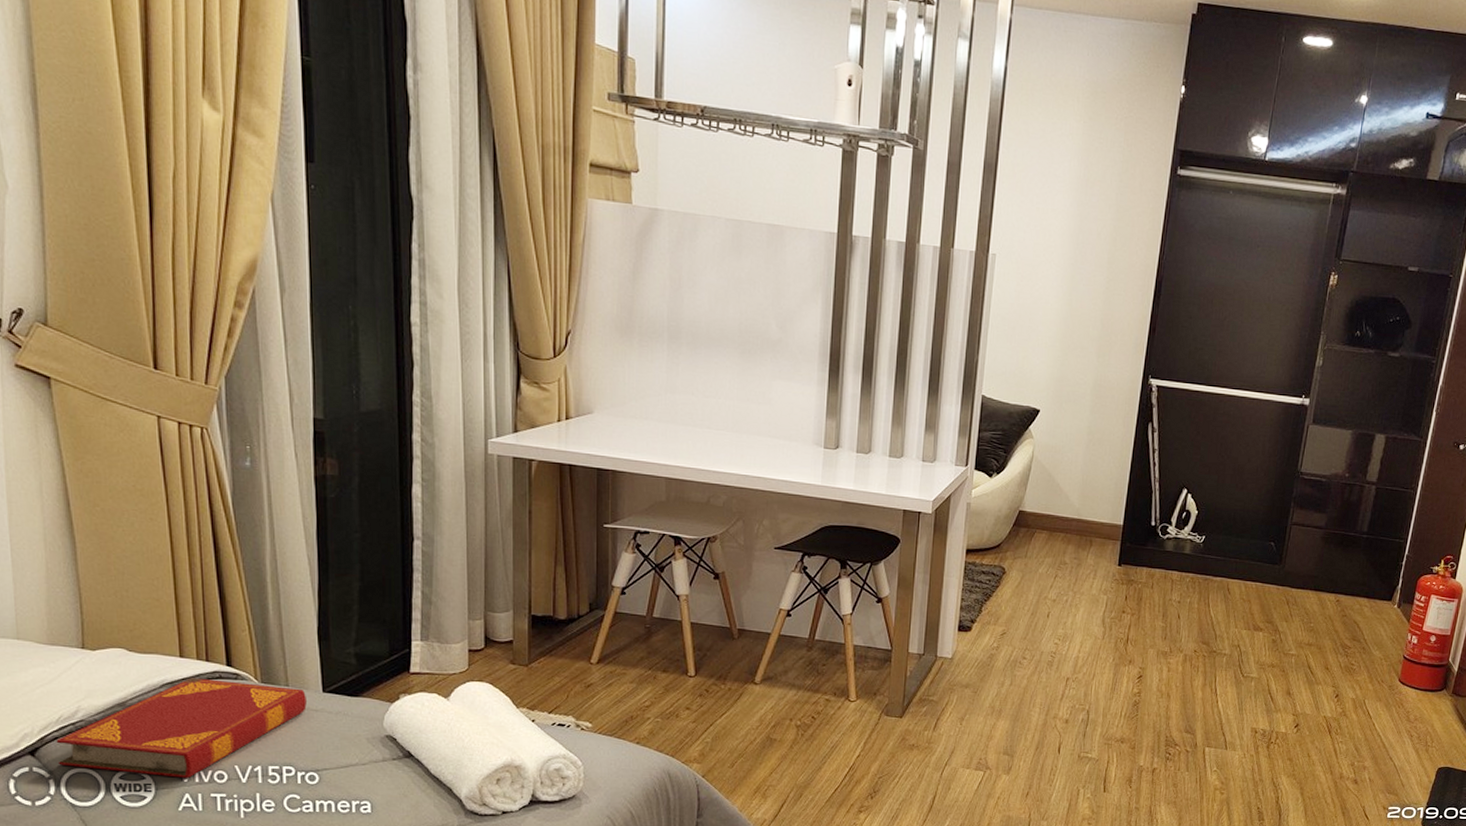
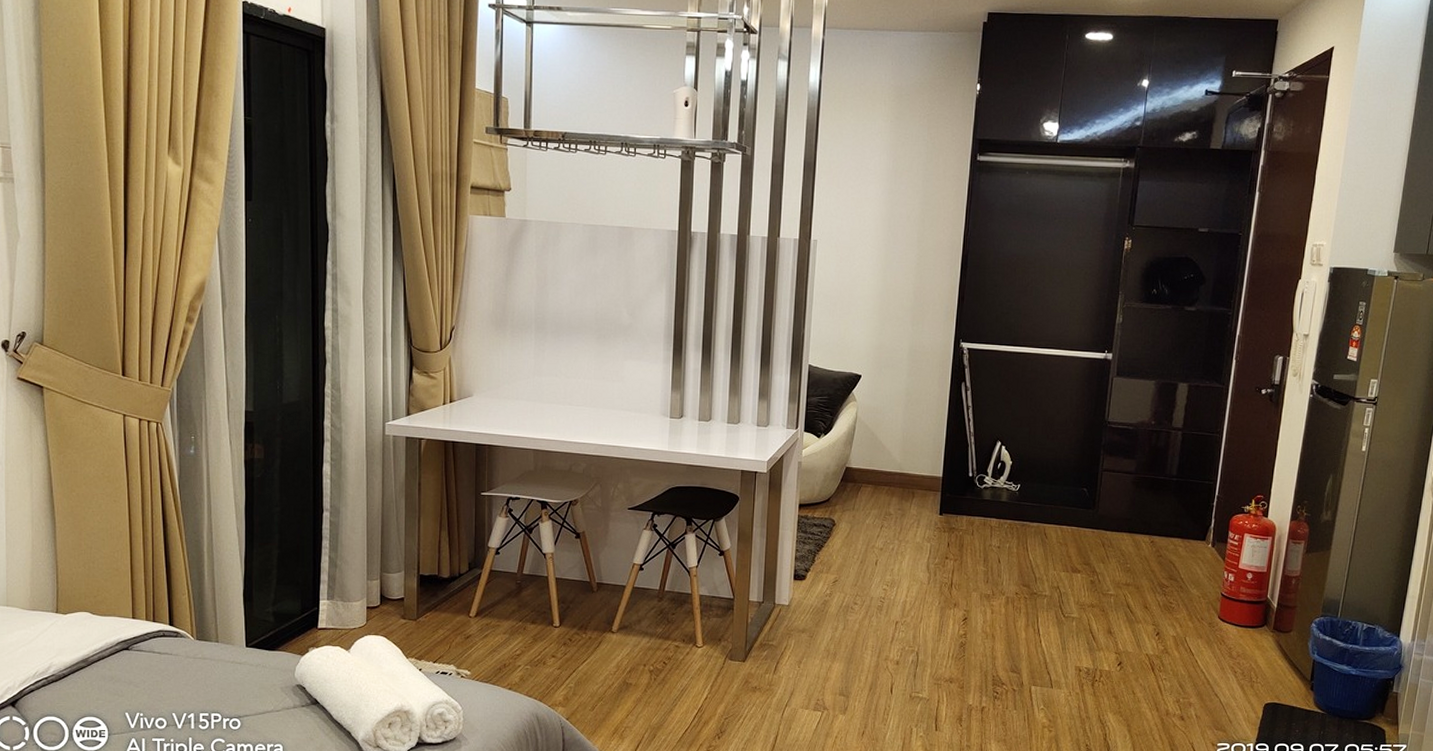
hardback book: present [56,677,307,778] -> none [32,636,232,725]

